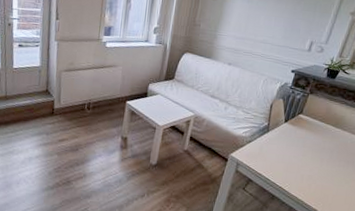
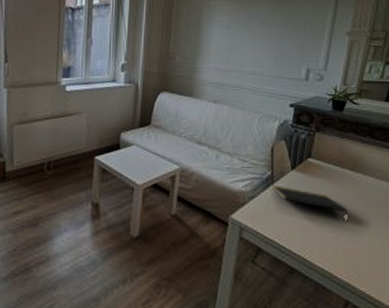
notepad: none [266,133,324,160] -> present [271,185,348,215]

